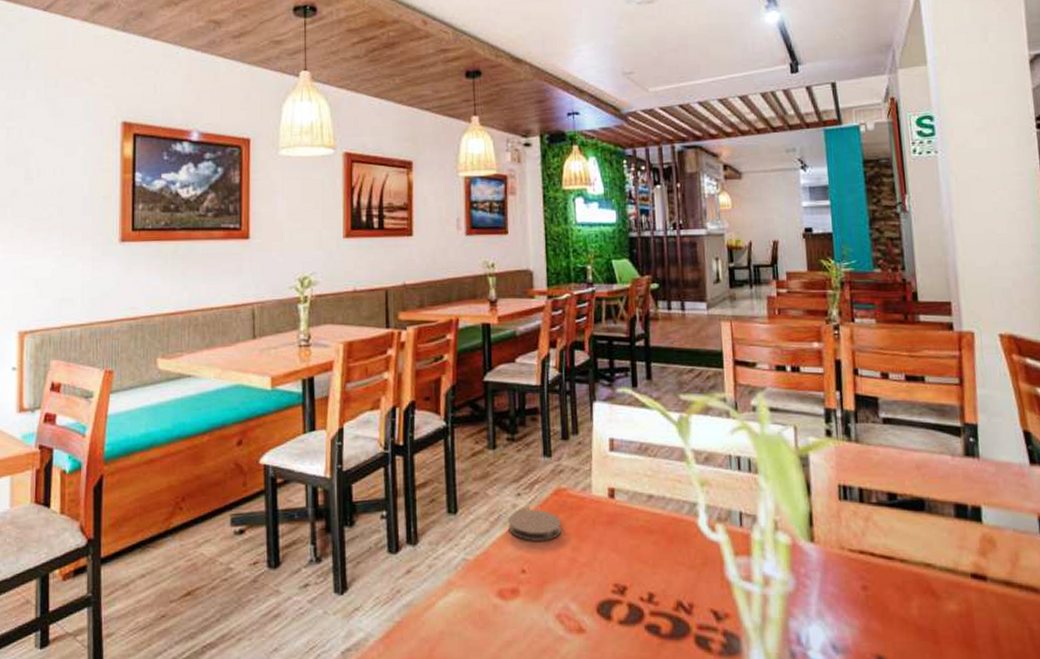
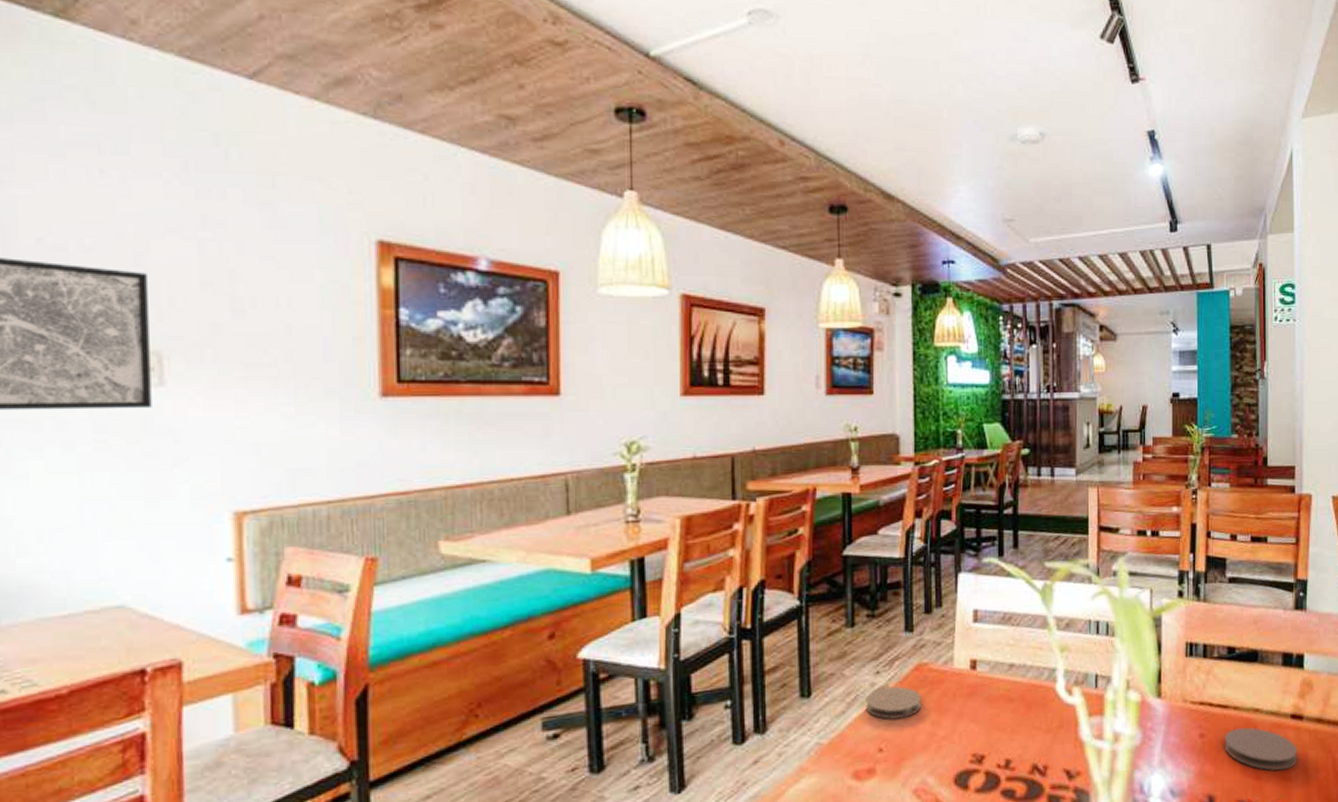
coaster: none [891,583,985,637] -> present [1224,727,1298,771]

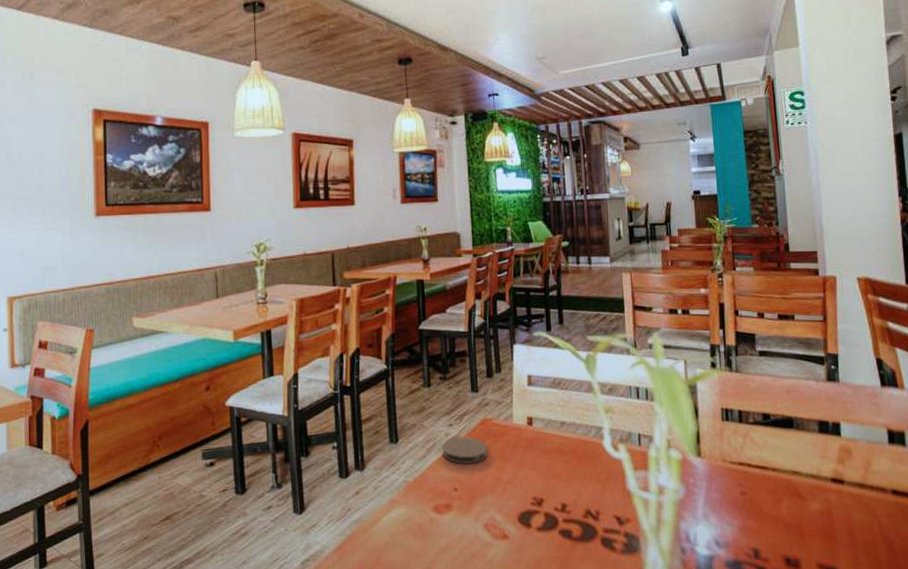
coaster: present [1224,727,1298,771] -> none [765,488,842,531]

